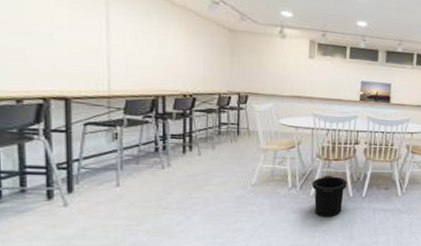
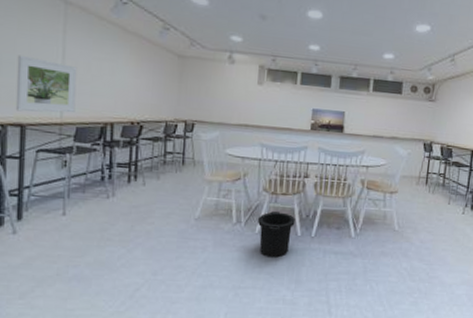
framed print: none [56,27,124,86] -> present [15,55,77,113]

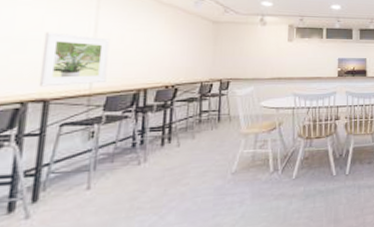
trash can: present [257,211,295,258] -> none [293,155,330,201]

